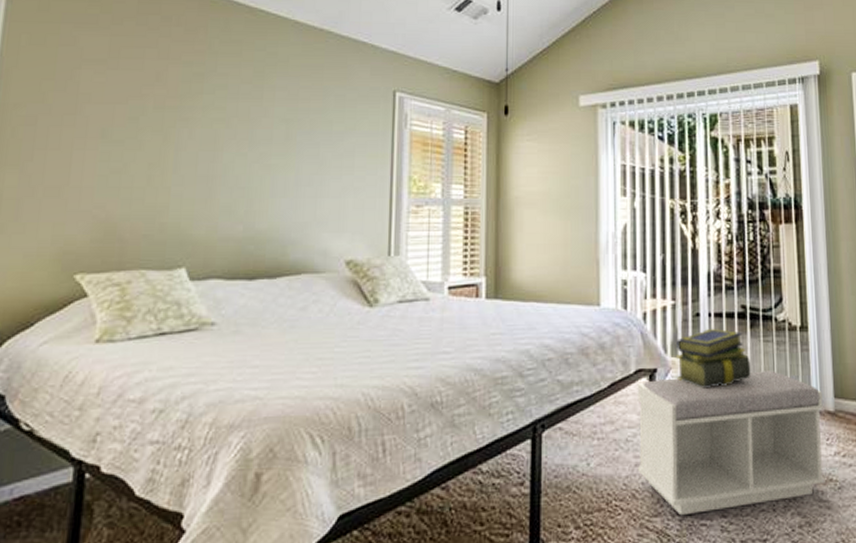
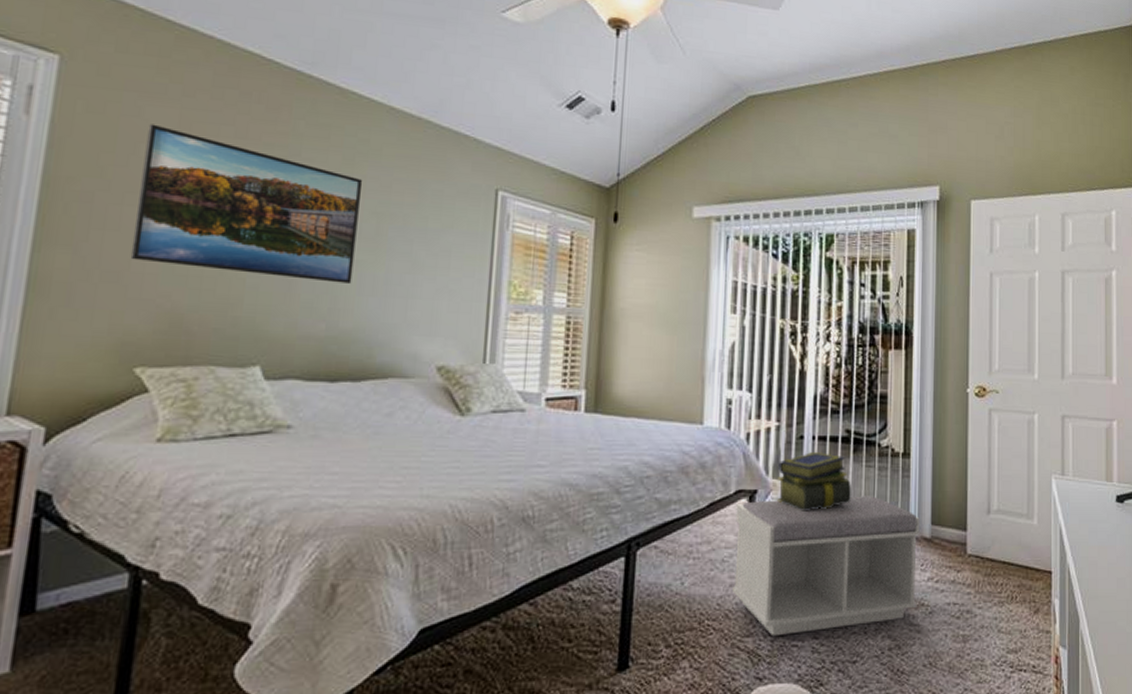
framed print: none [69,51,273,187] -> present [130,124,363,284]

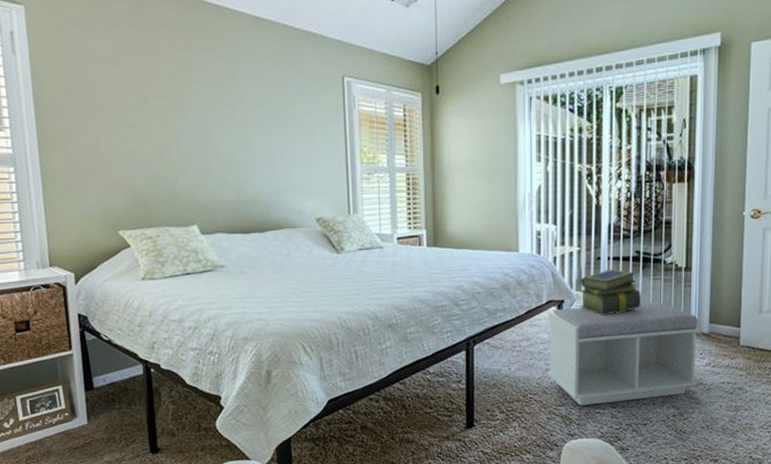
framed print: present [130,124,363,284] -> none [92,51,248,161]

